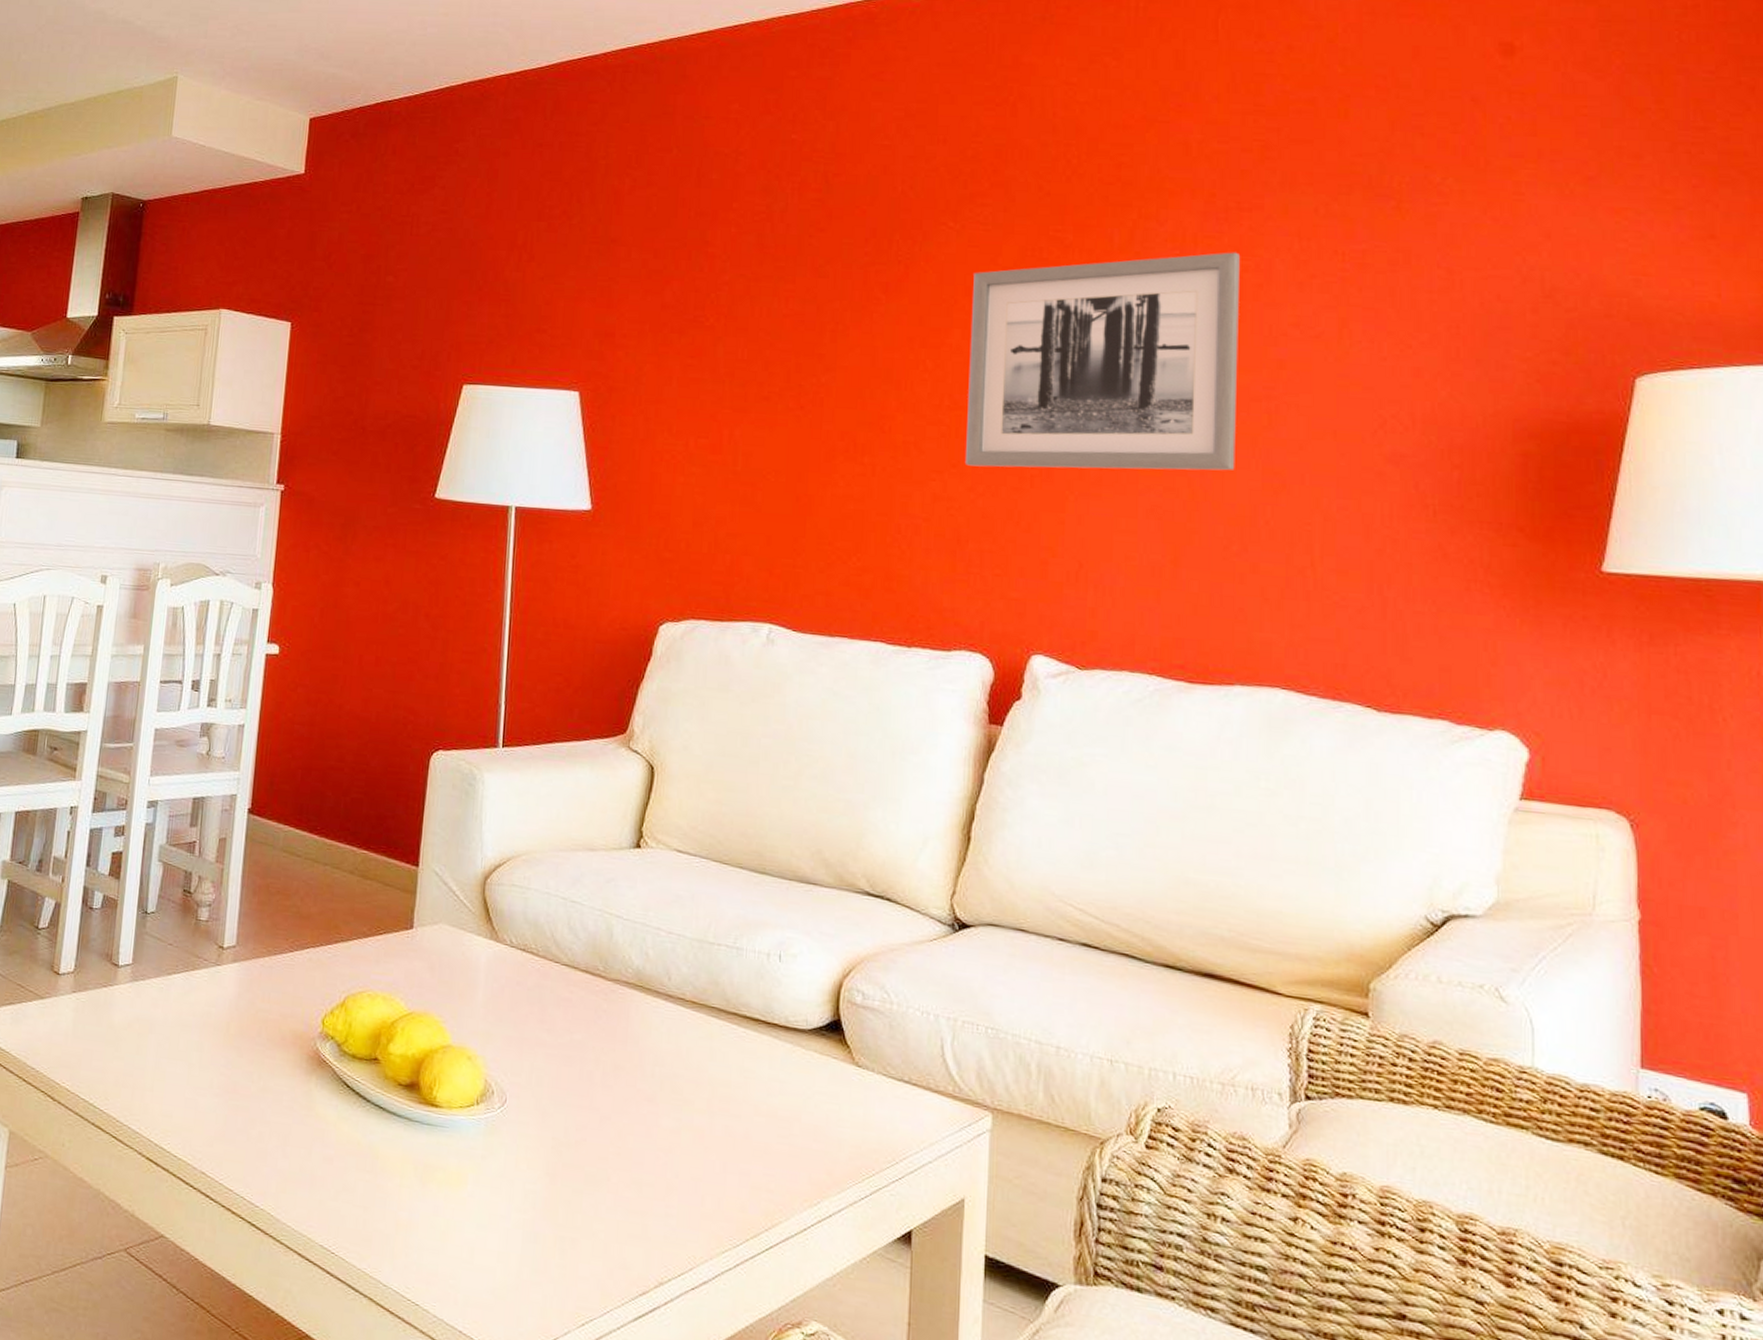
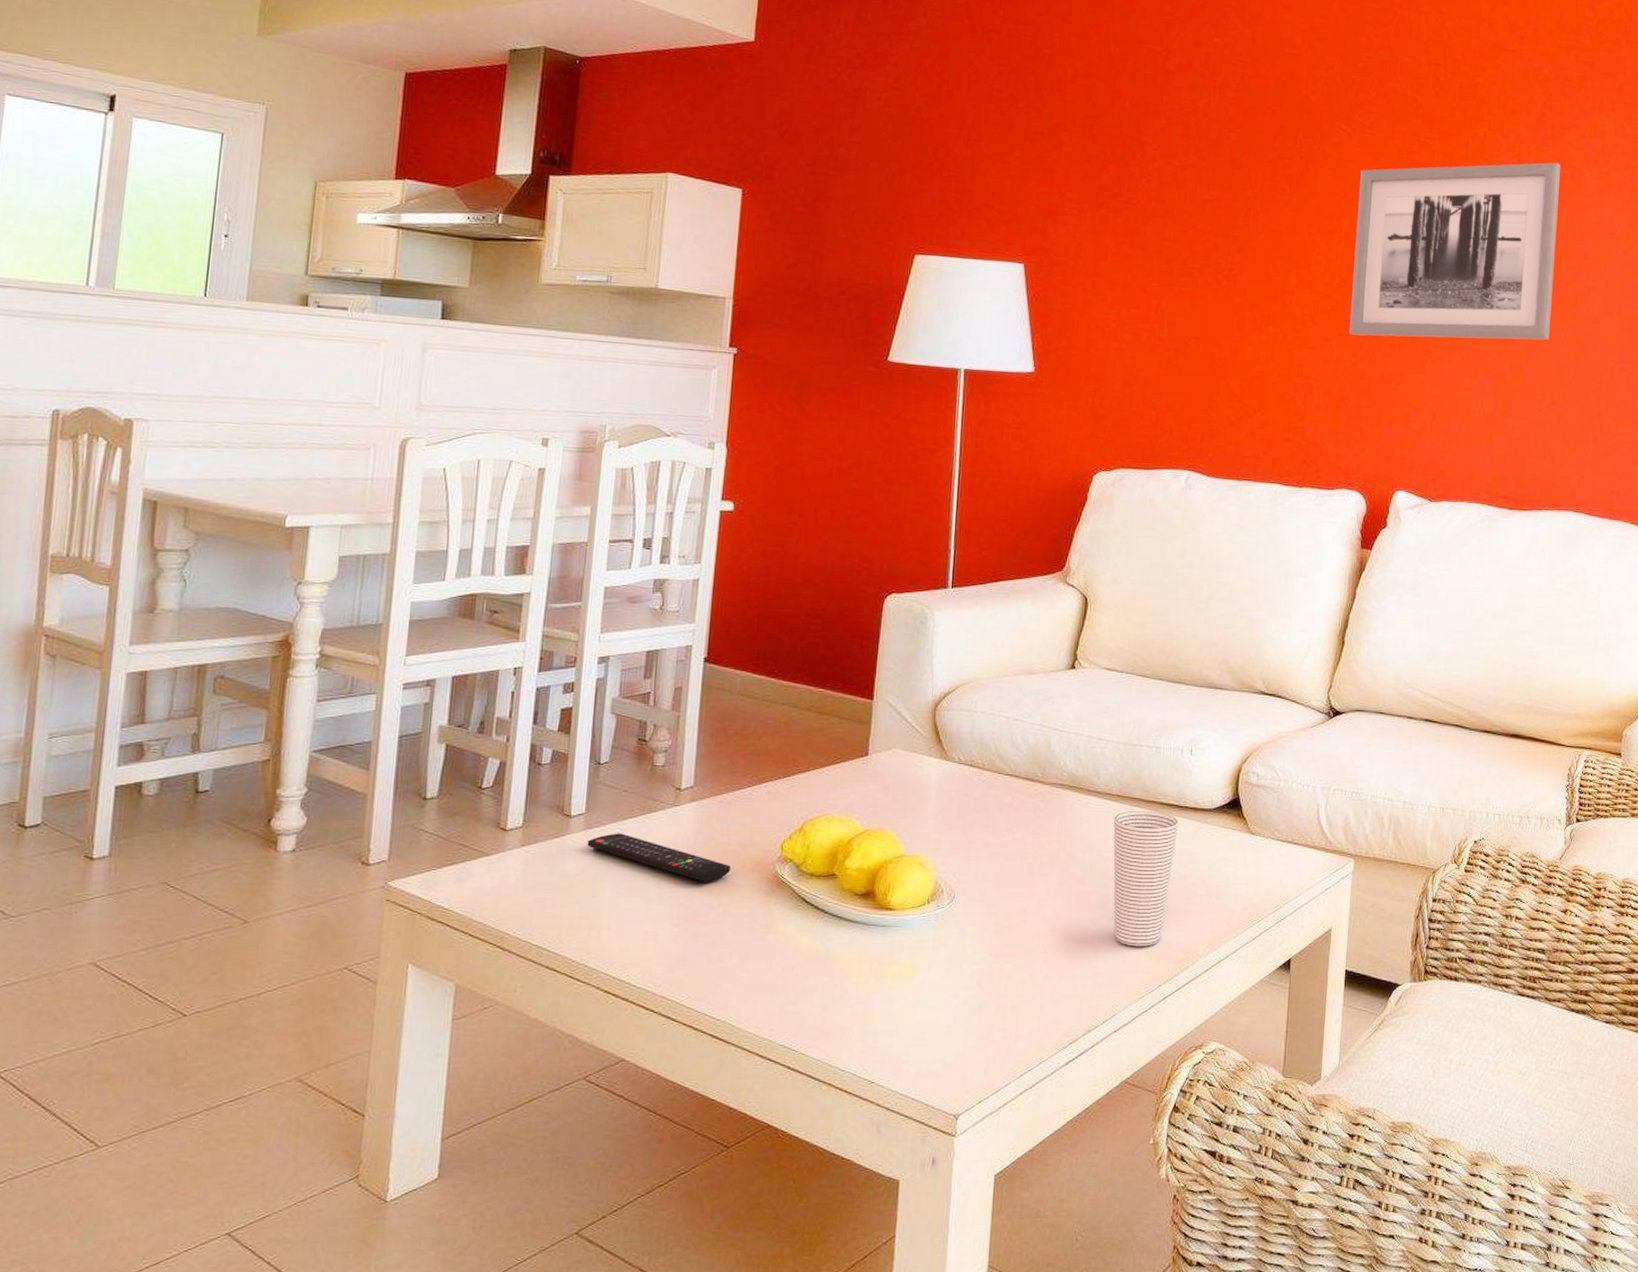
remote control: none [133,988,272,1052] -> present [587,833,732,882]
cup: none [687,1022,766,1190] -> present [1113,810,1179,947]

